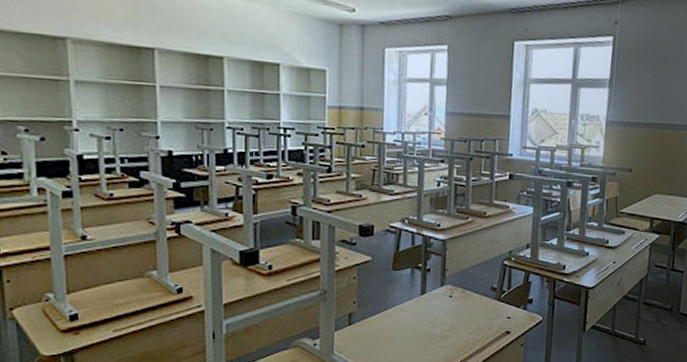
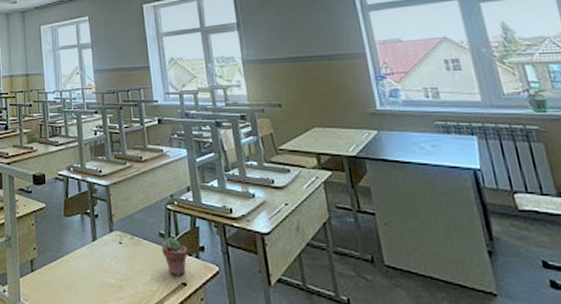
potted succulent: none [491,290,517,326] -> present [161,236,188,277]

